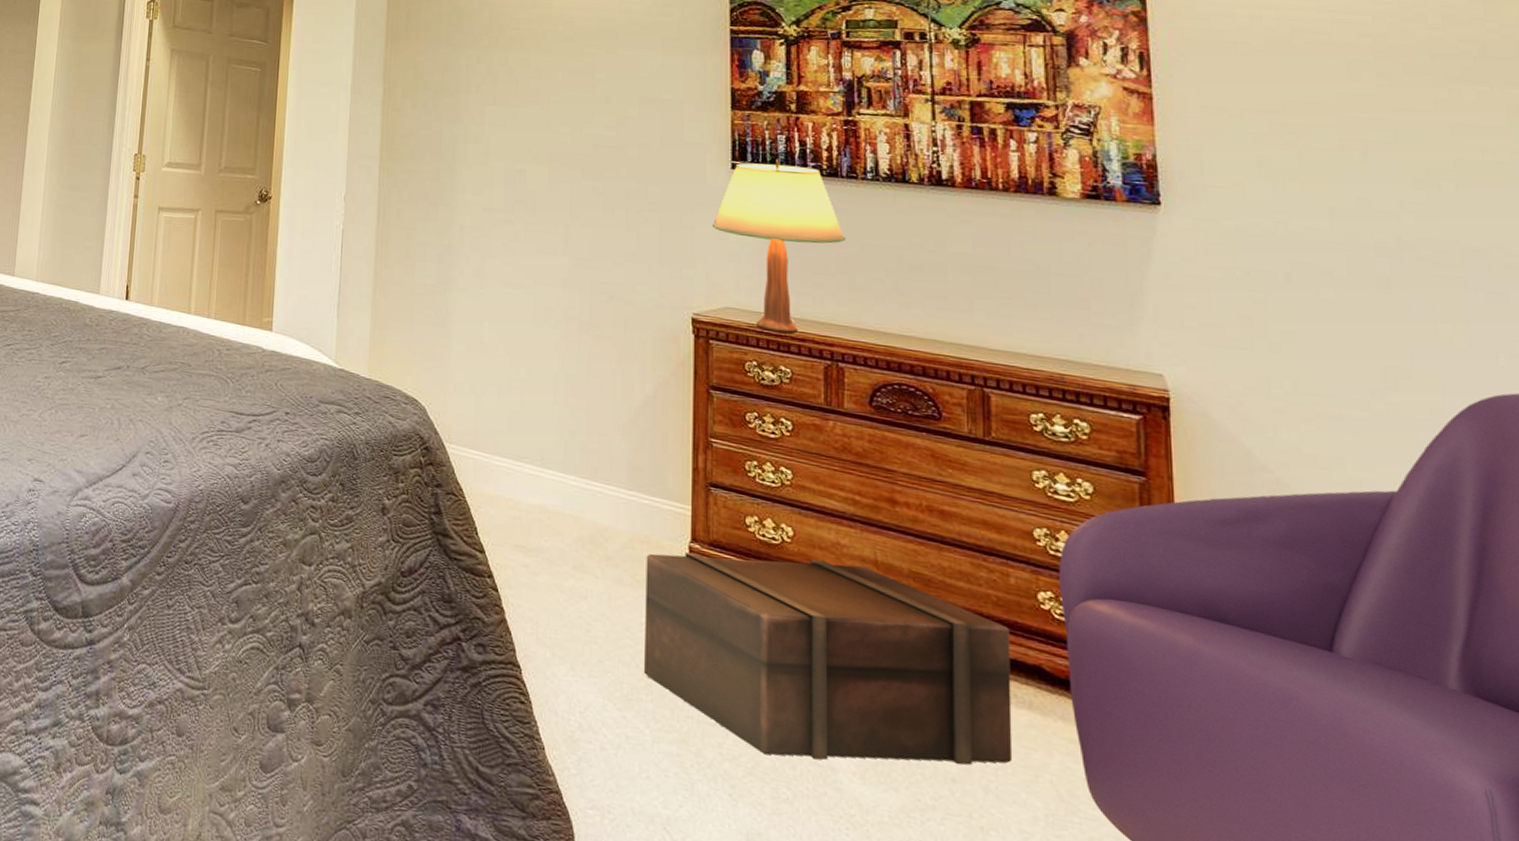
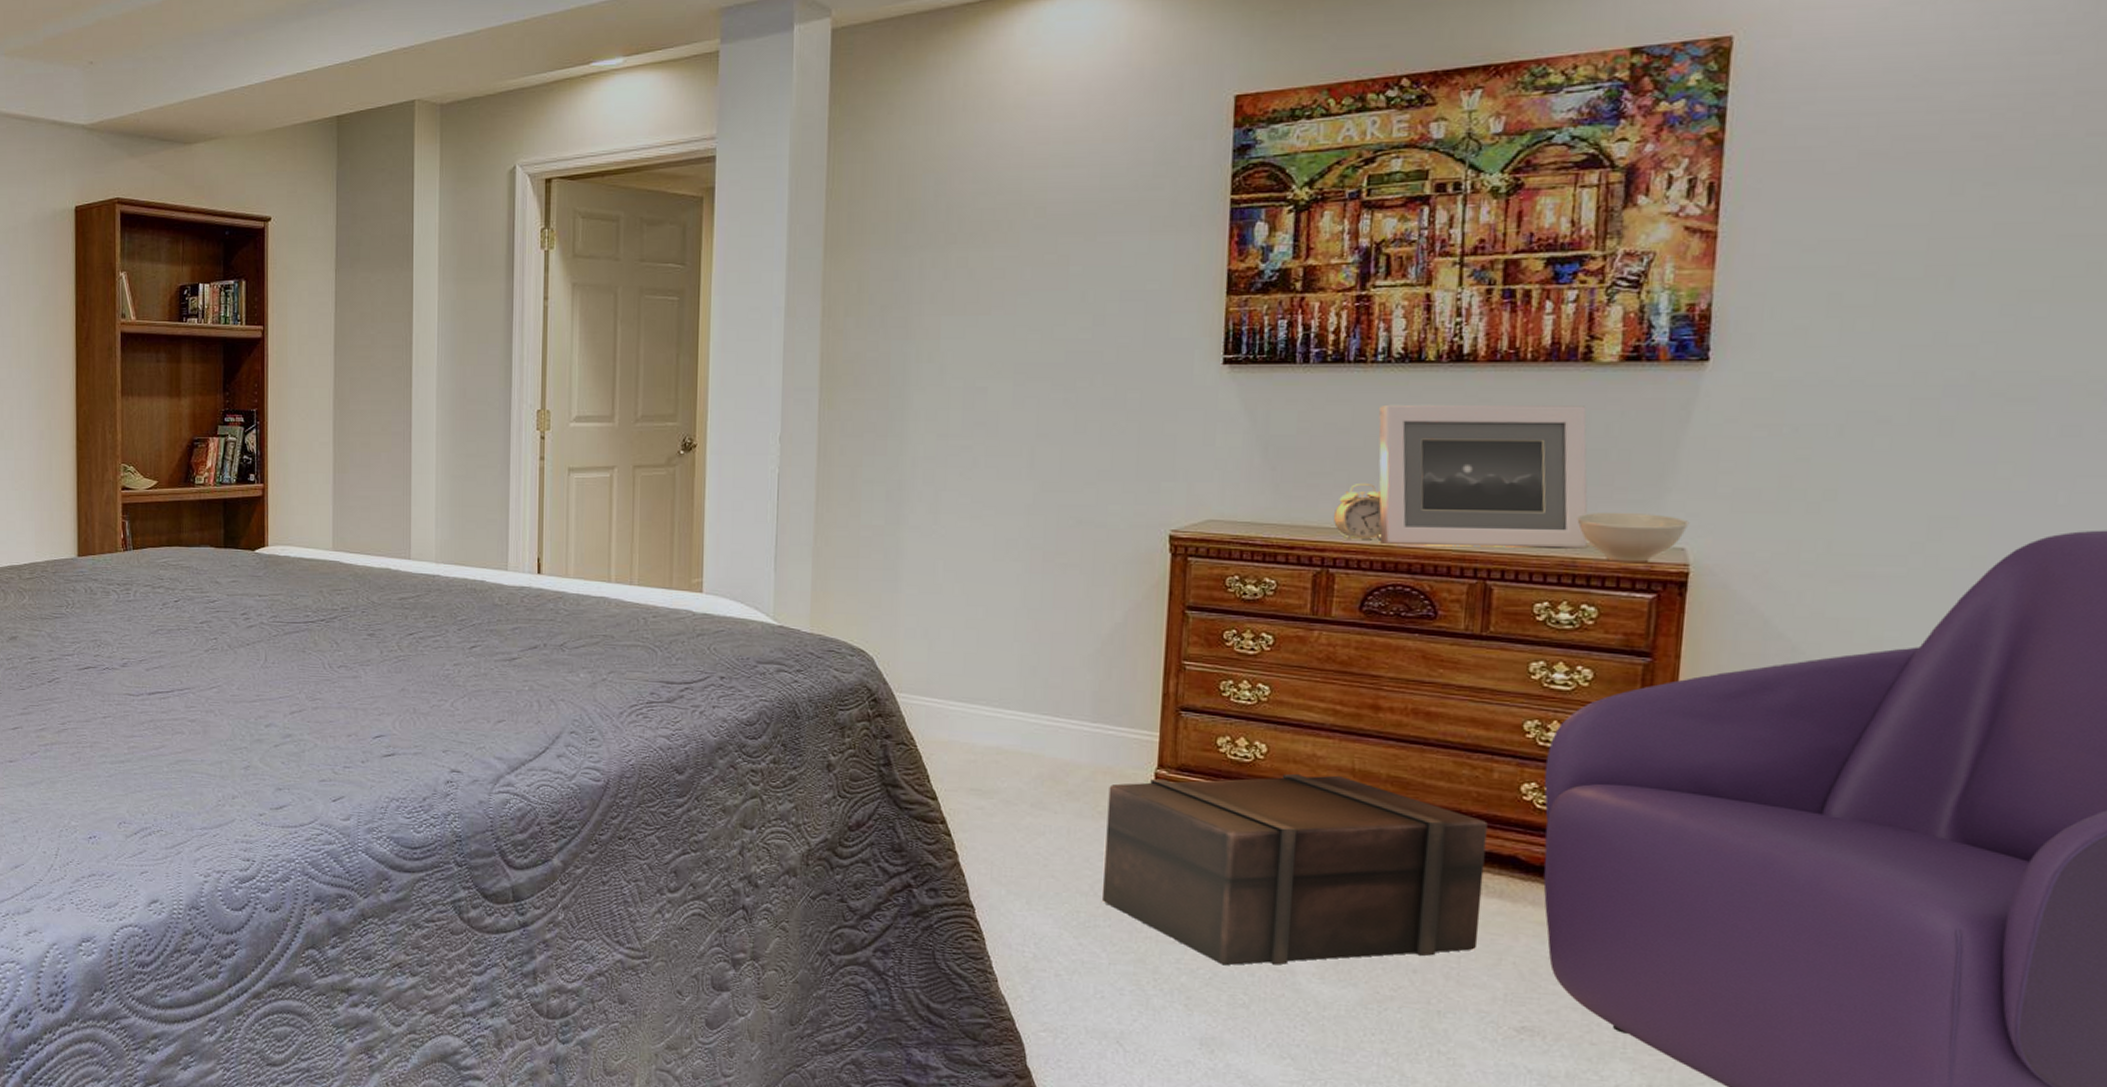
table lamp: present [713,158,845,335] -> none [1198,347,1347,543]
alarm clock: none [838,286,883,341] -> present [1333,482,1382,541]
picture frame: none [872,217,1073,366] -> present [1378,404,1588,549]
bowl: none [1060,333,1164,386] -> present [1577,512,1690,564]

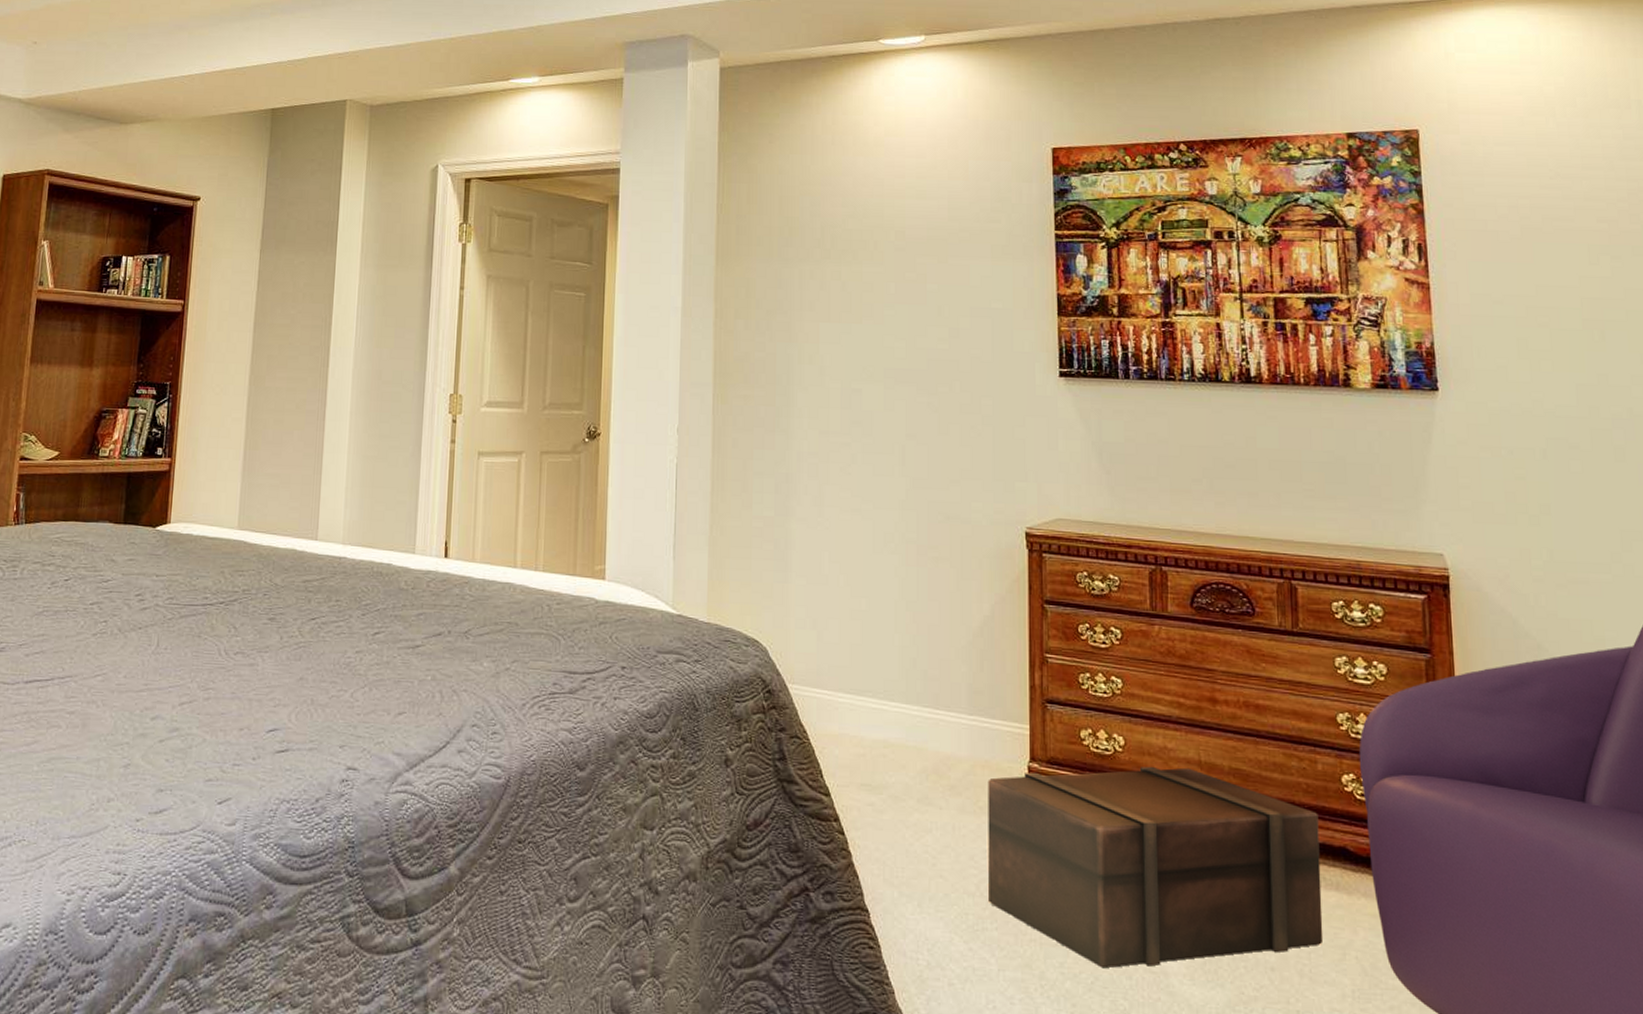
alarm clock: present [1333,482,1382,541] -> none [1161,487,1202,541]
picture frame: present [1378,404,1588,549] -> none [1190,418,1367,553]
bowl: present [1577,512,1690,564] -> none [1356,519,1444,567]

